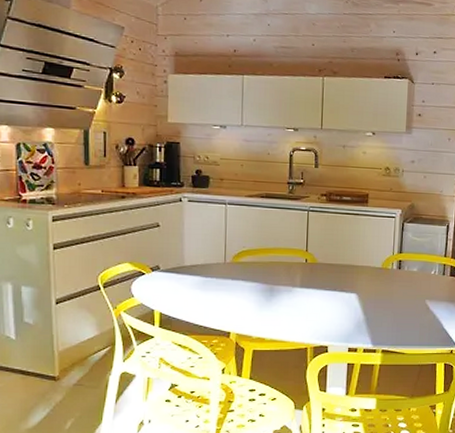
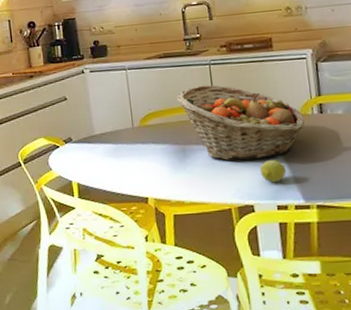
fruit basket: none [272,229,384,305] -> present [177,85,304,161]
fruit: none [339,307,362,327] -> present [260,160,287,183]

